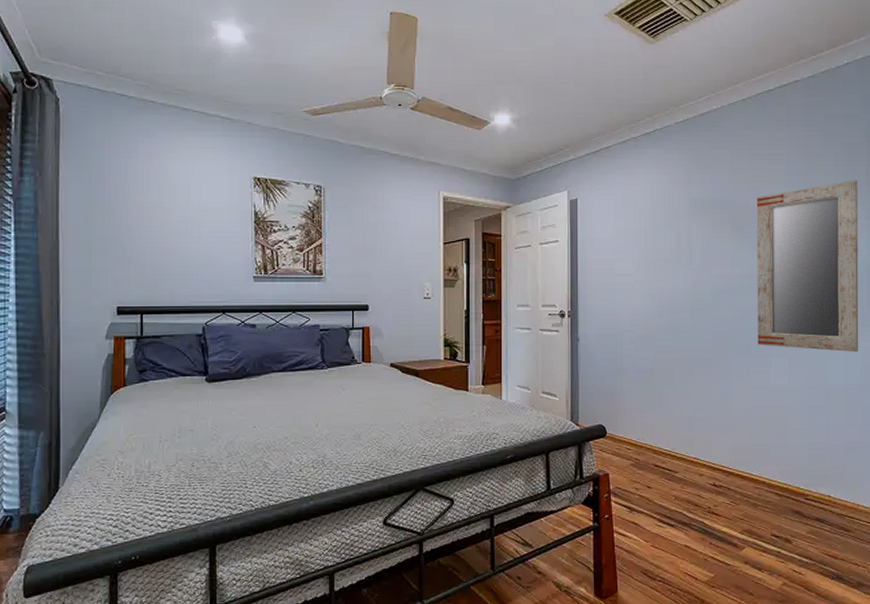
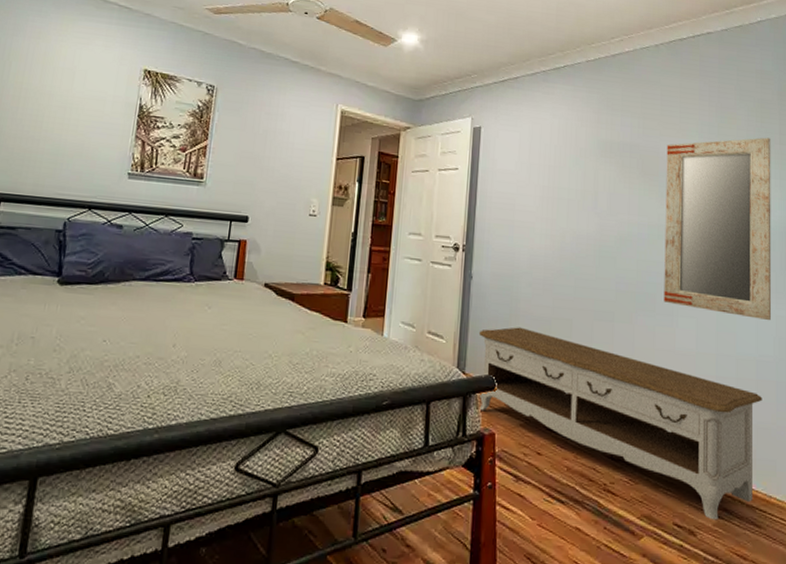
storage bench: none [588,380,850,529] -> present [478,327,762,521]

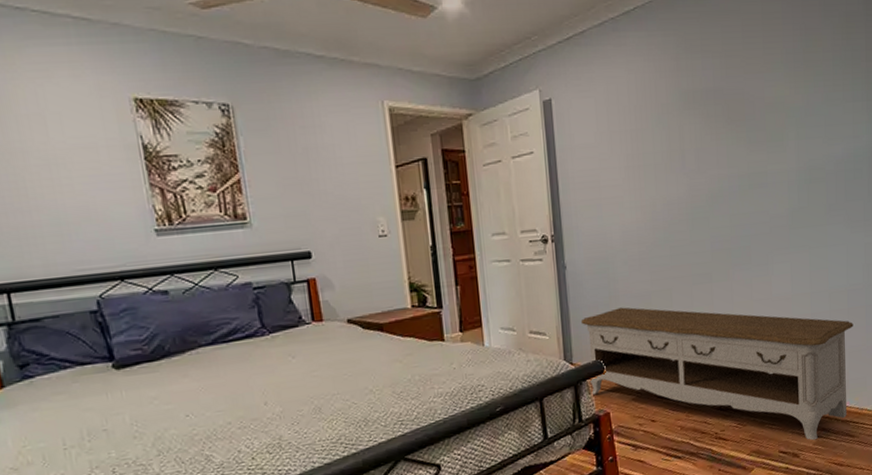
home mirror: present [664,137,772,321] -> none [751,56,861,253]

